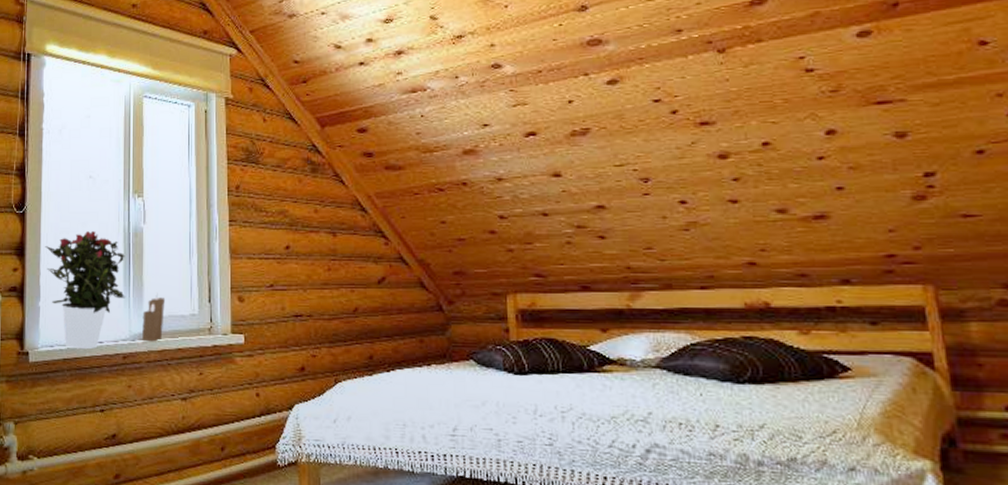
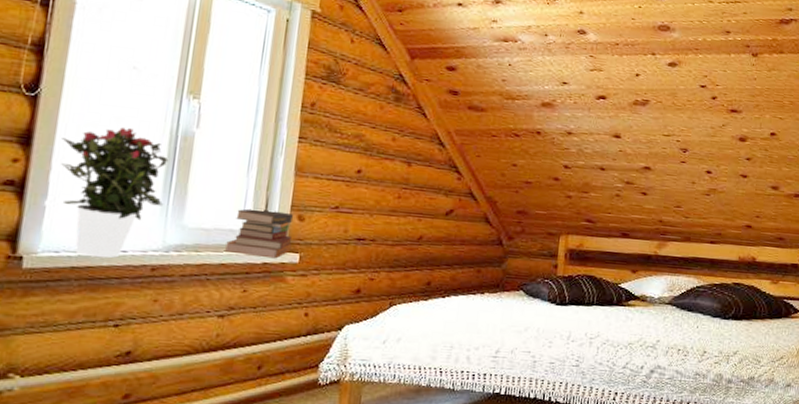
candle: present [142,292,166,342] -> none [178,203,213,255]
books: none [179,293,236,341] -> present [223,208,293,259]

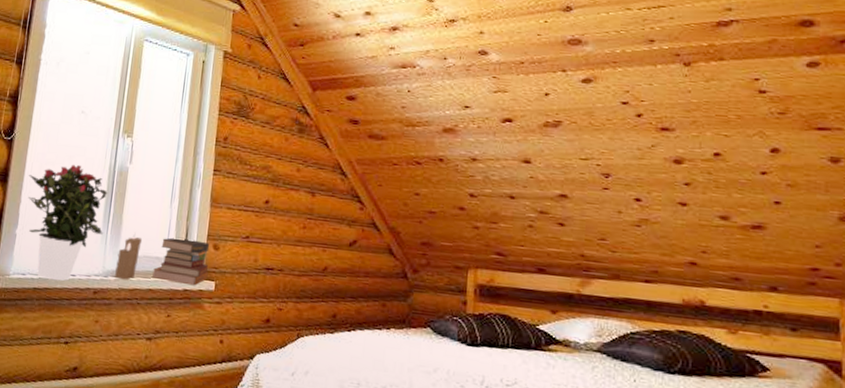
candle: none [178,203,213,255] -> present [115,232,143,281]

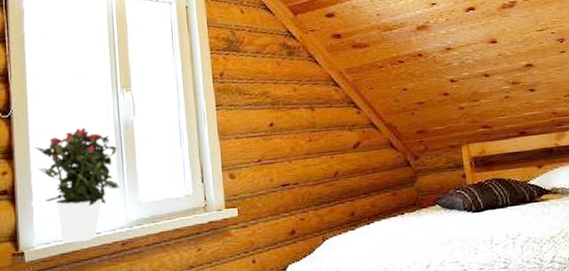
candle: present [115,232,143,281] -> none [138,179,160,227]
books: present [151,237,209,286] -> none [175,173,230,219]

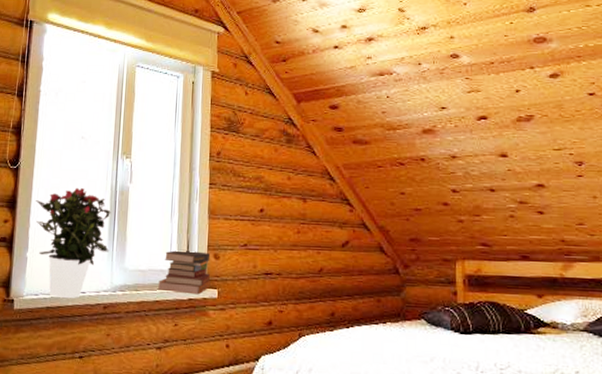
books: none [175,173,230,219] -> present [157,249,211,295]

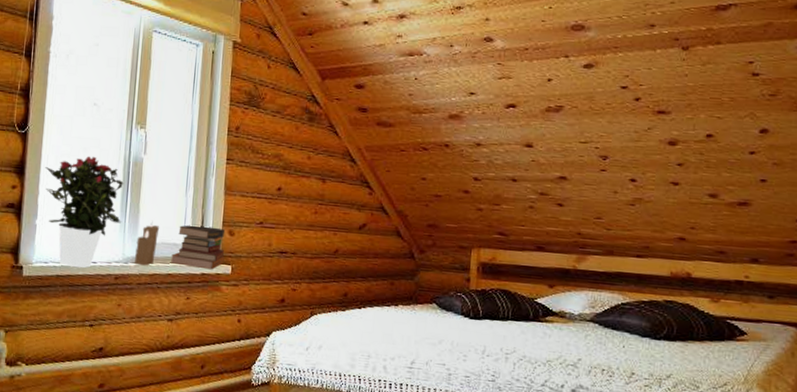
candle: none [123,247,147,294] -> present [135,220,160,266]

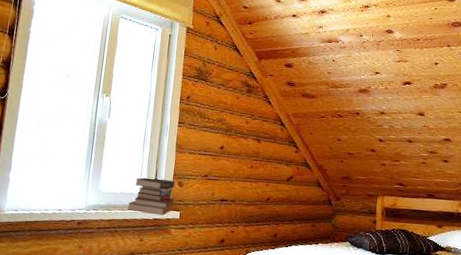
potted flower: present [45,157,124,269] -> none [20,119,90,215]
candle: present [135,220,160,266] -> none [96,173,119,213]

